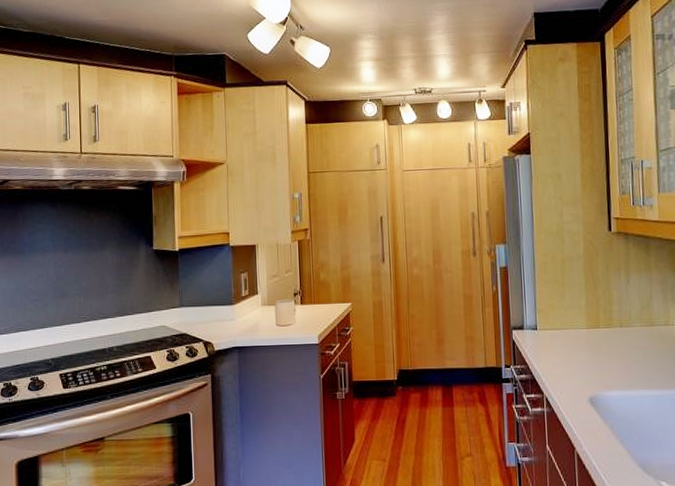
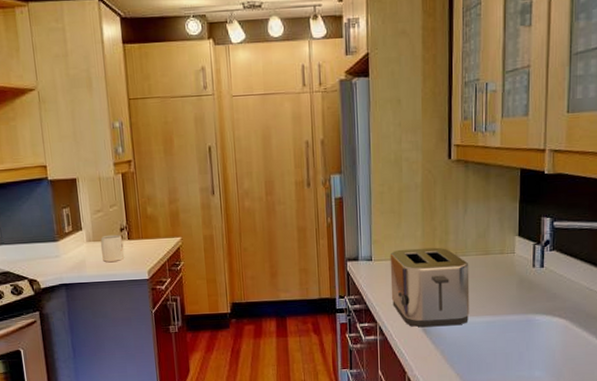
toaster: none [555,317,638,400] -> present [390,247,470,328]

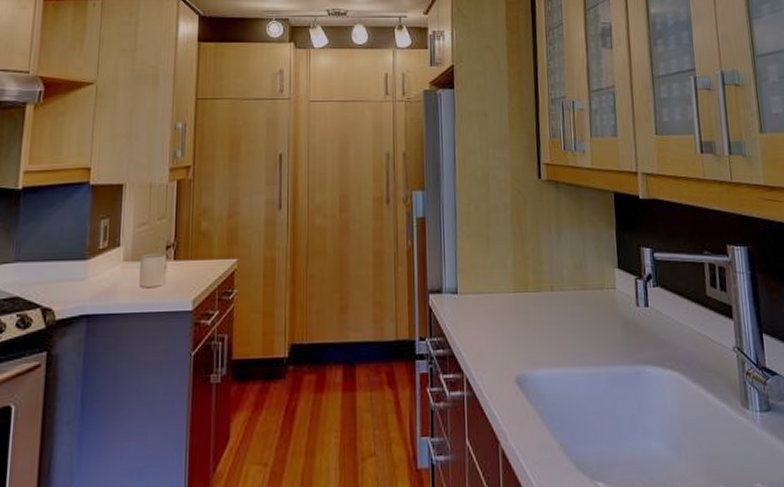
toaster: present [390,247,470,328] -> none [477,279,571,381]

